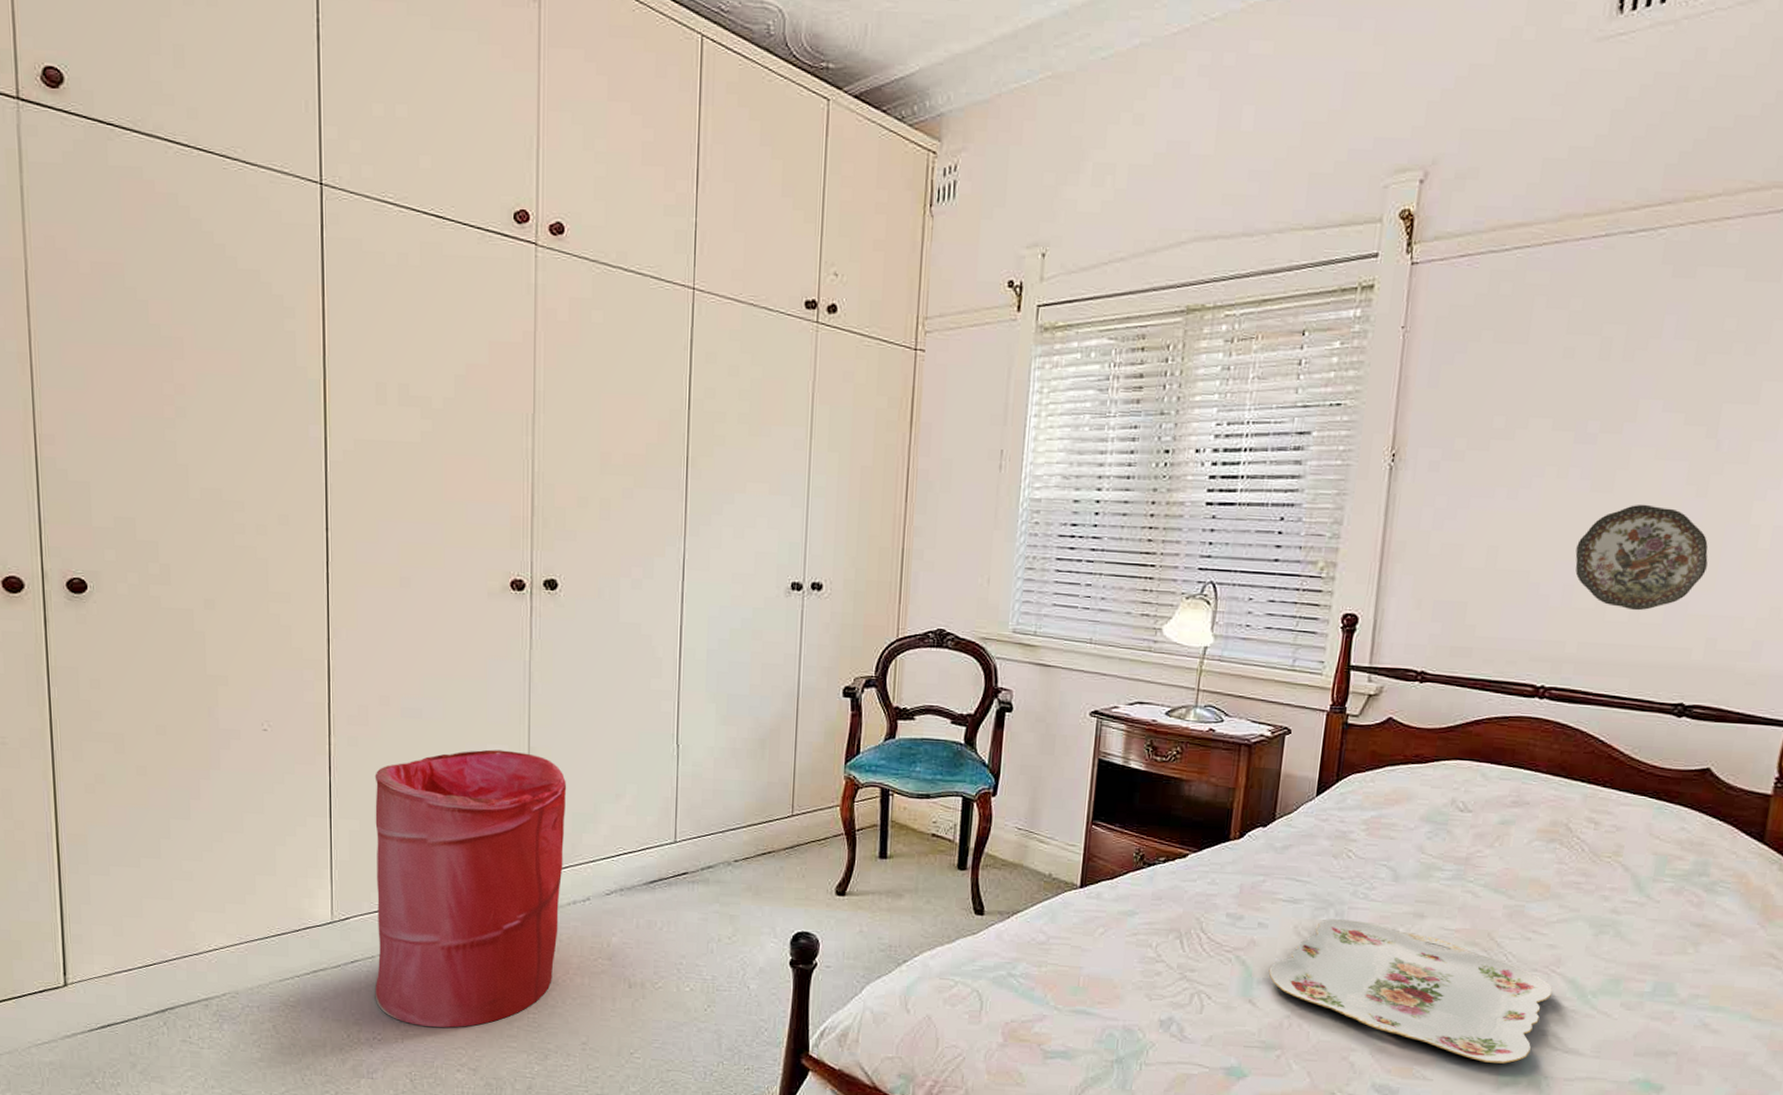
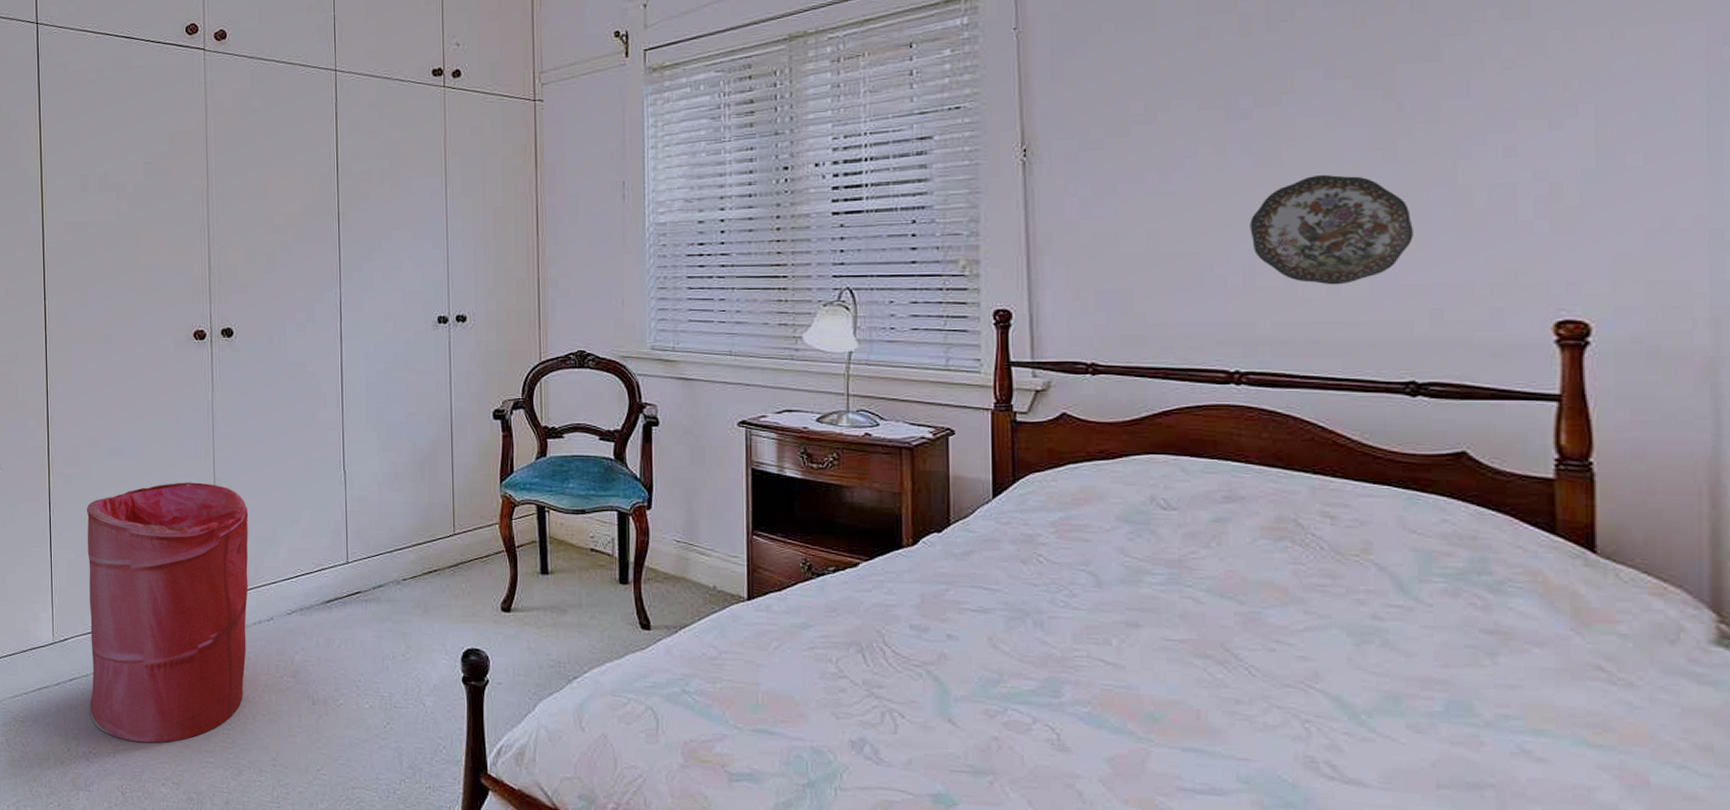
serving tray: present [1268,919,1553,1064] -> none [966,629,1315,795]

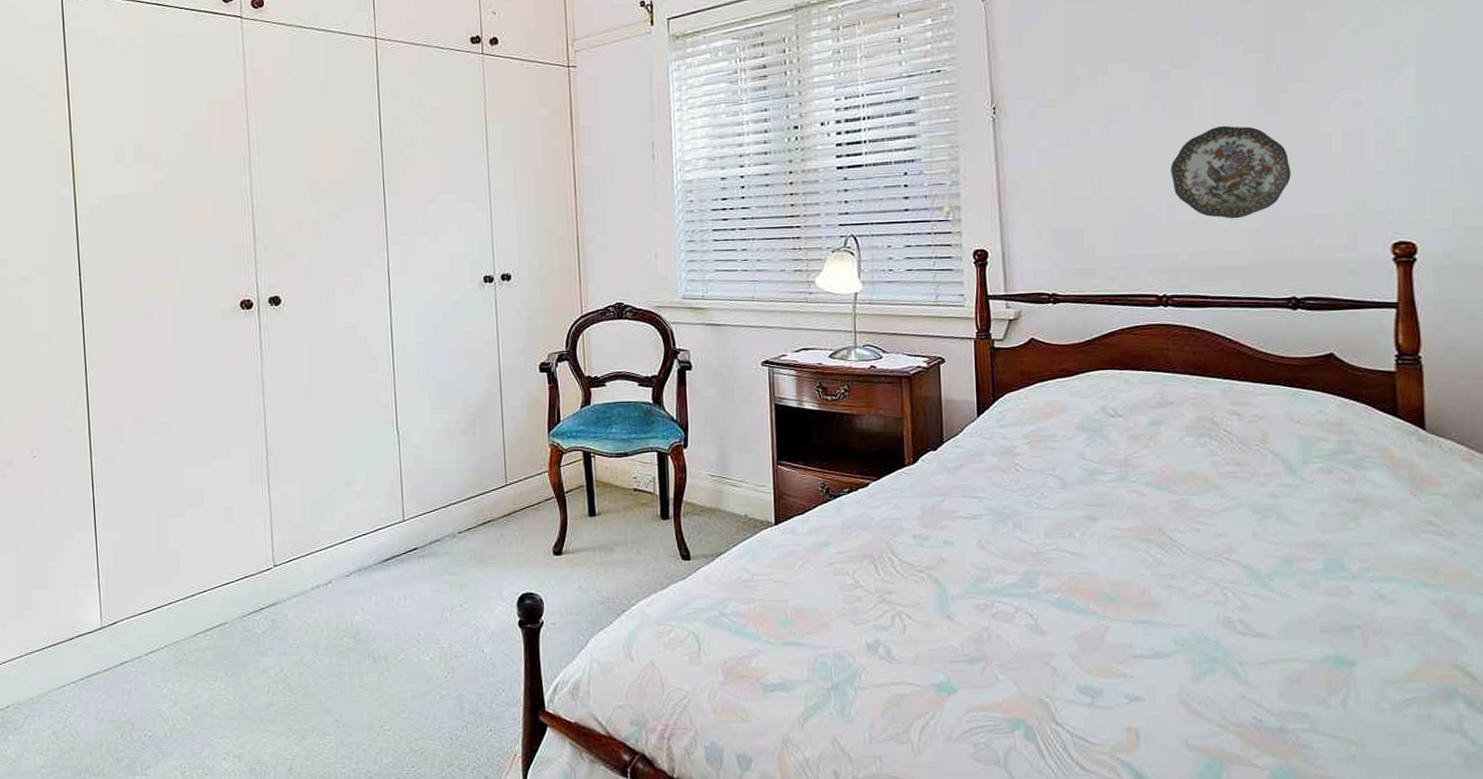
laundry hamper: present [86,482,249,743] -> none [132,452,306,719]

